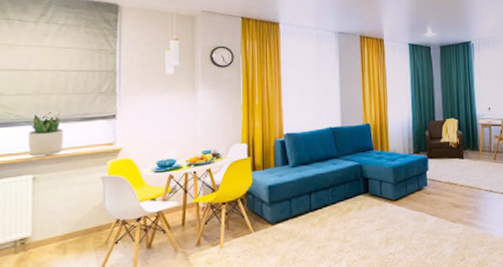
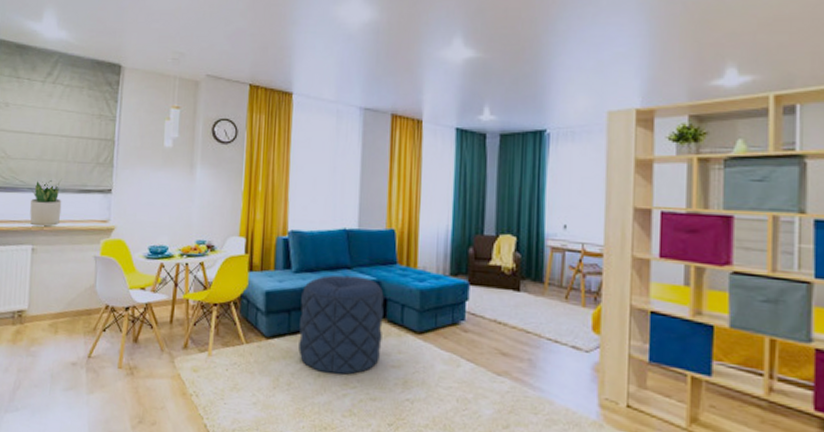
pouf: none [299,163,367,244] -> present [298,274,384,375]

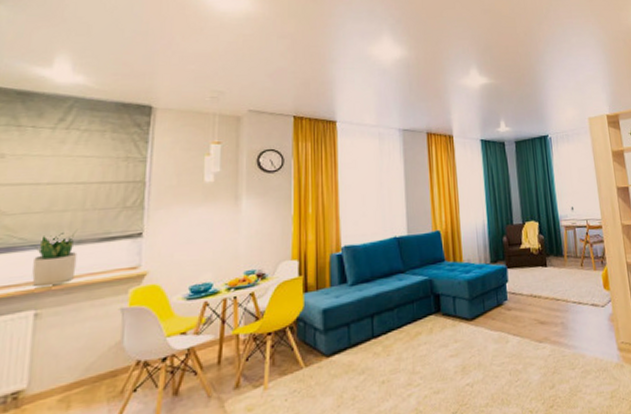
pouf: present [298,274,384,375] -> none [359,278,439,378]

